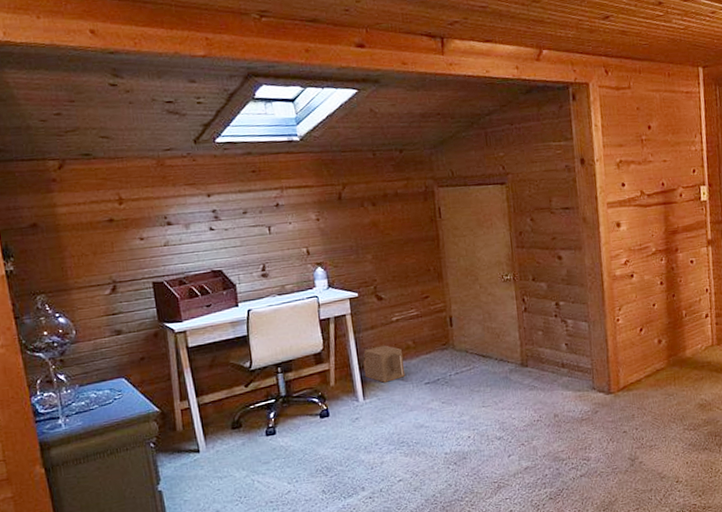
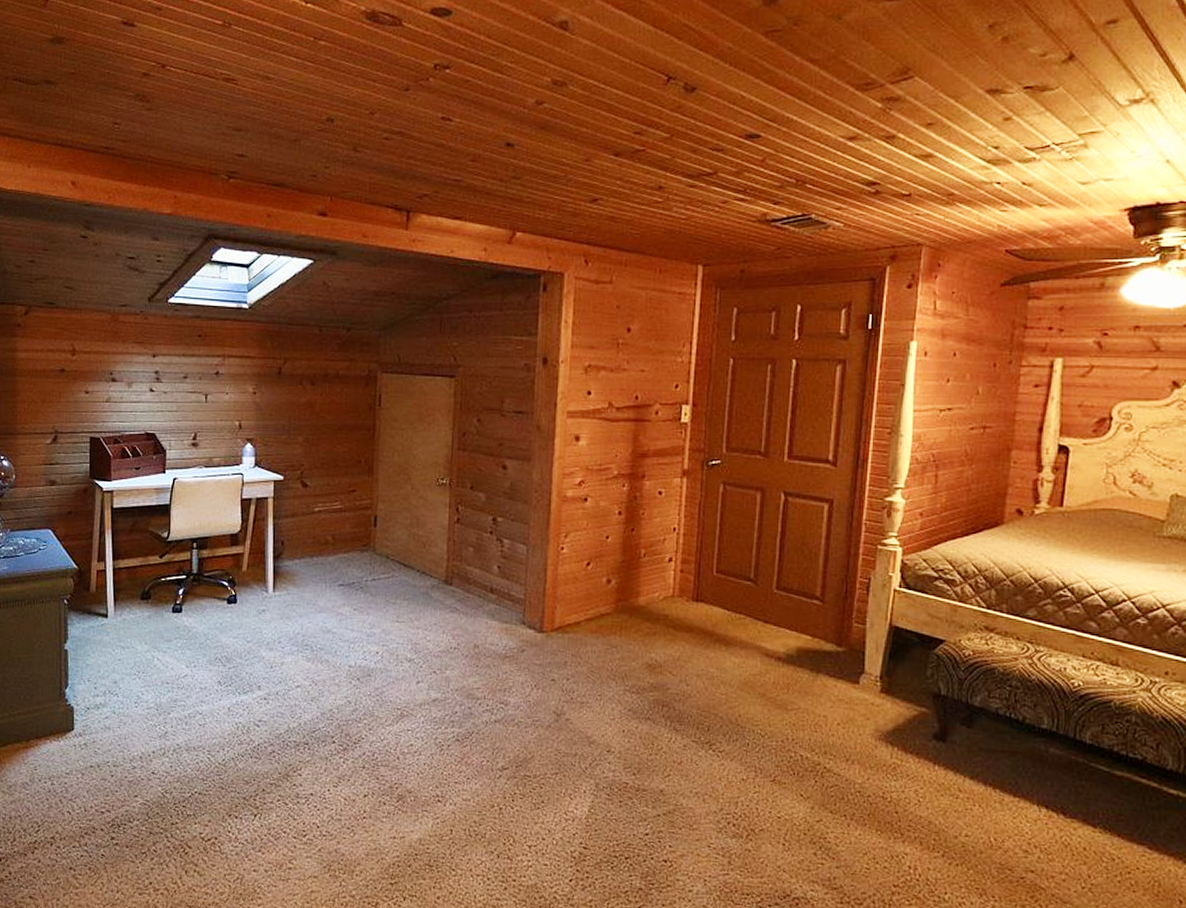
cardboard box: present [363,345,406,383] -> none [278,536,321,577]

